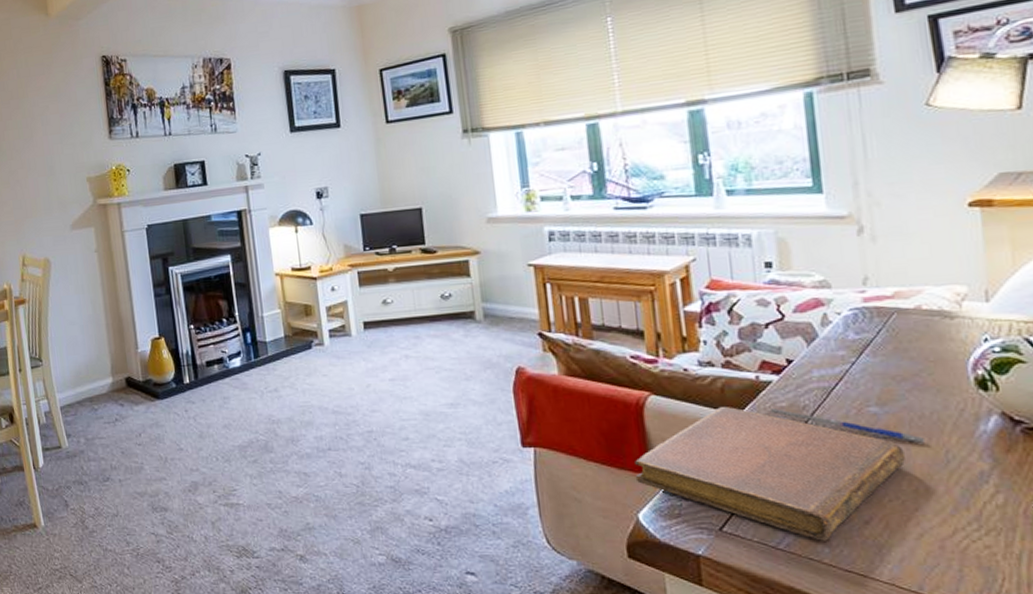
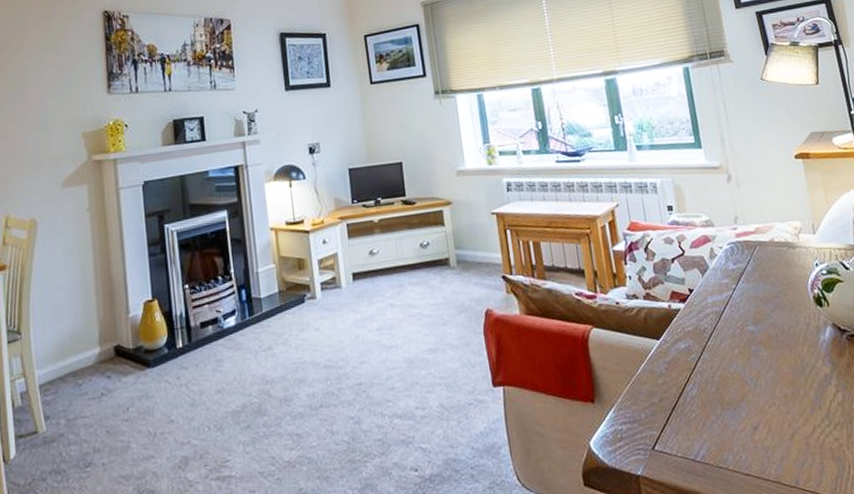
notebook: present [635,407,905,541] -> none [584,334,776,450]
pen: present [767,409,925,444] -> none [679,333,787,356]

